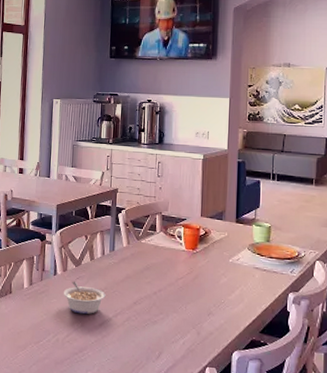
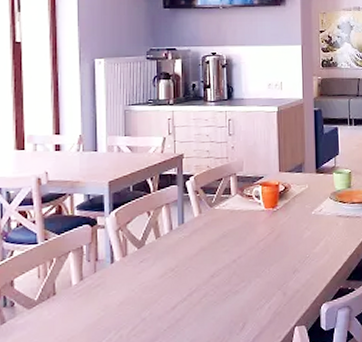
legume: present [63,281,106,315] -> none [124,265,177,302]

